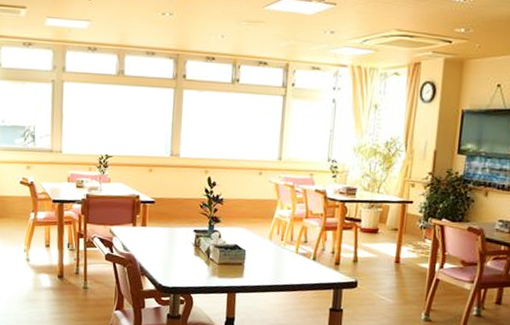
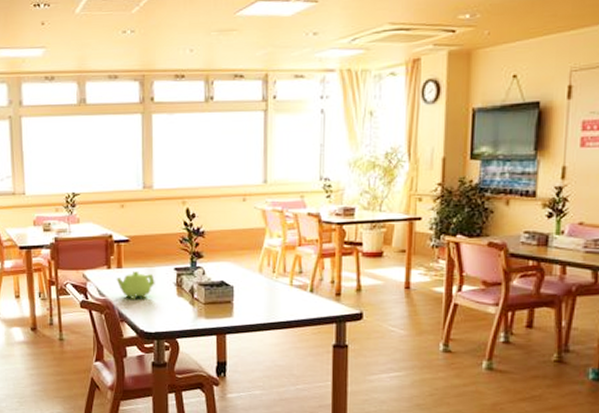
teapot: none [140,230,176,256] -> present [116,271,155,299]

